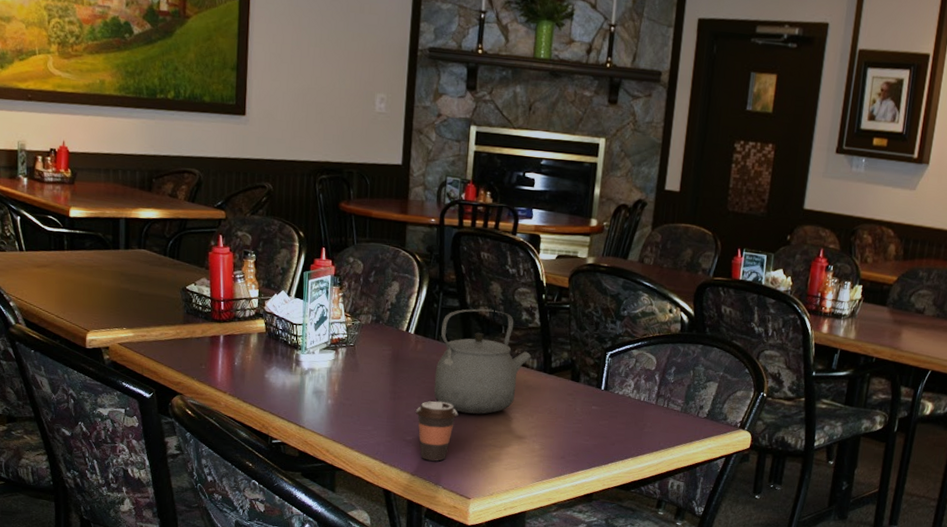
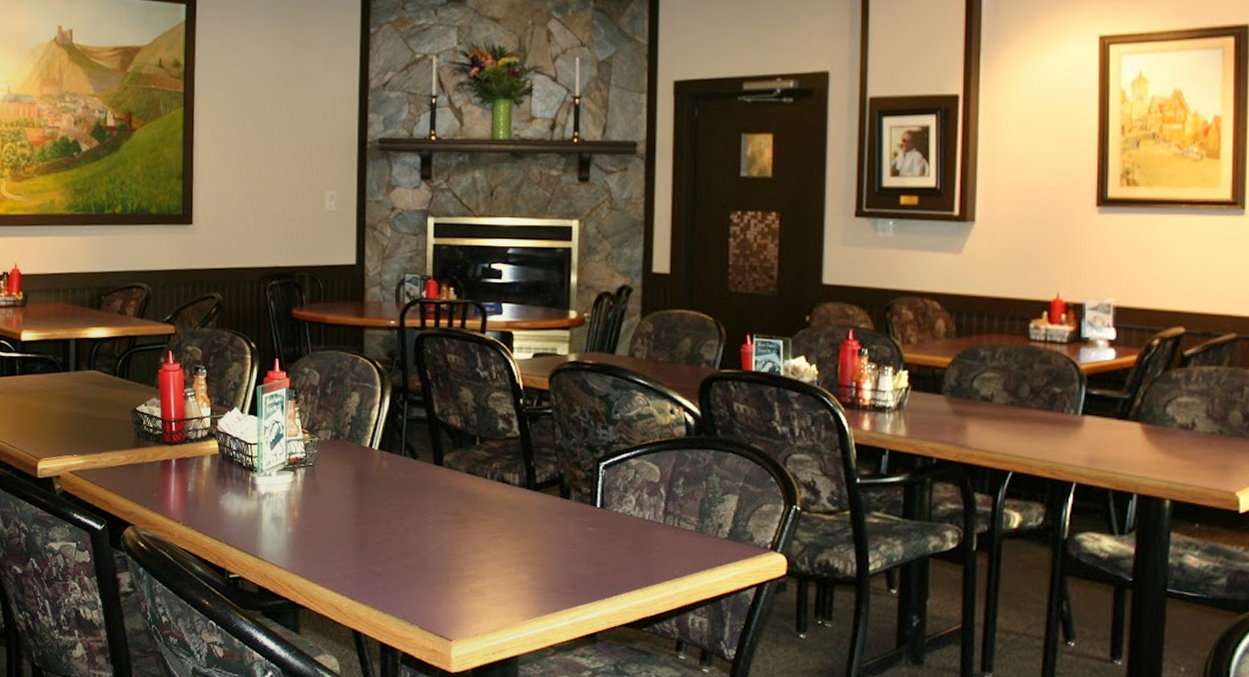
coffee cup: present [415,401,459,461] -> none [384,525,433,596]
tea kettle: present [433,308,532,414] -> none [403,418,512,540]

